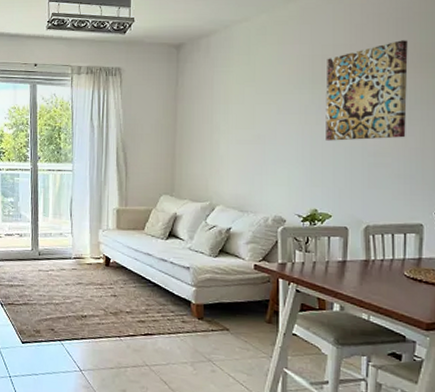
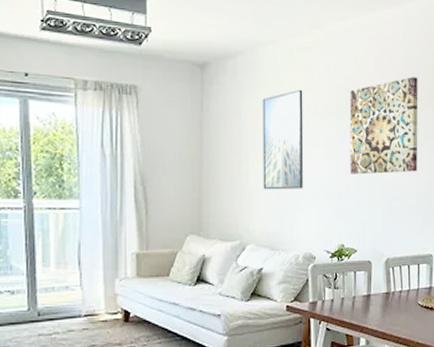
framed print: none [233,61,276,156] -> present [262,89,304,190]

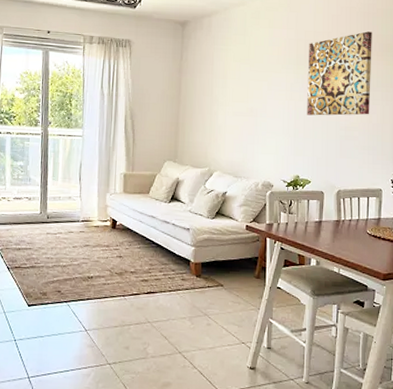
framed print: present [262,89,304,190] -> none [230,42,267,127]

